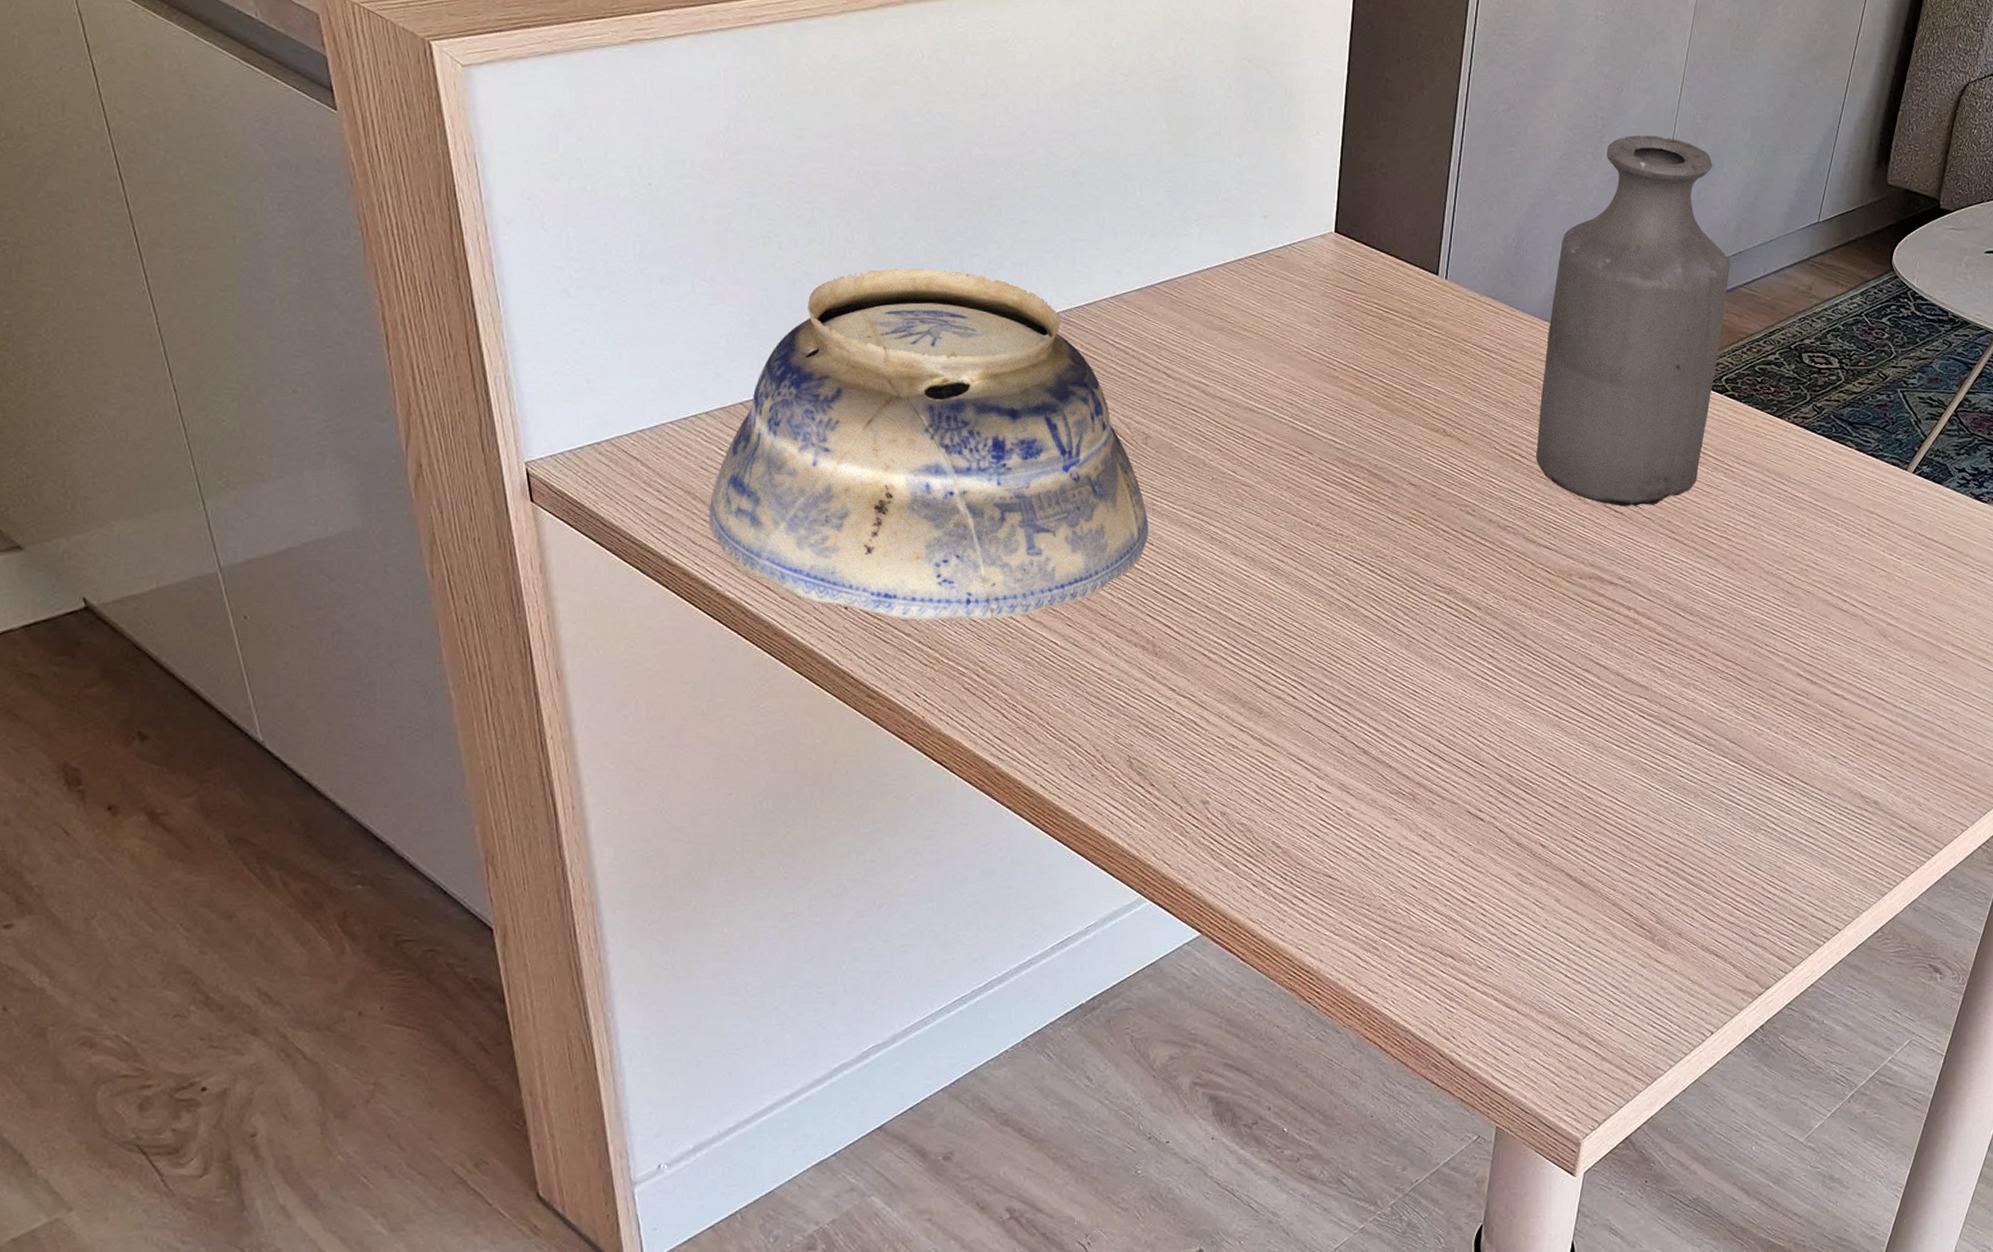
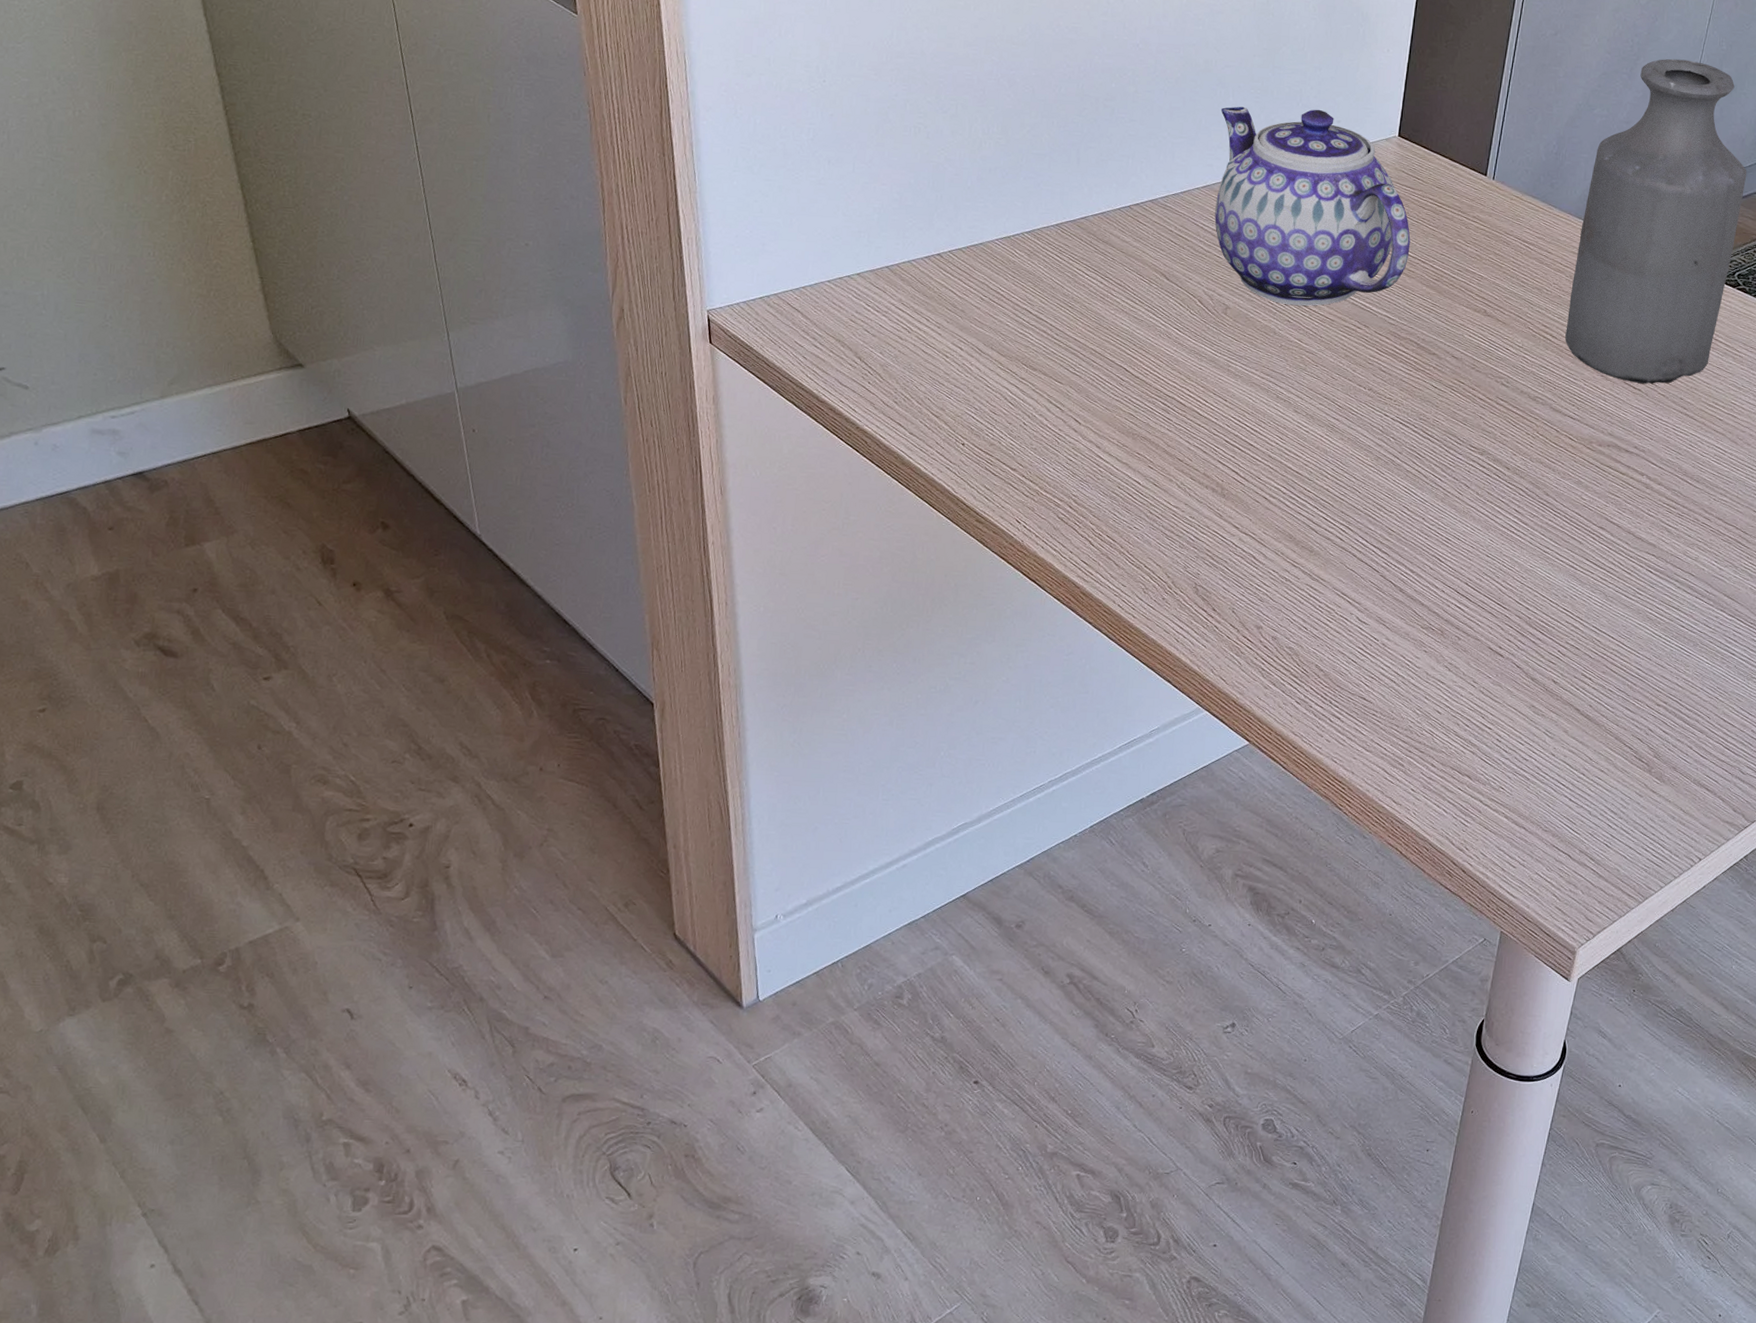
bowl: present [709,268,1149,621] -> none [854,157,1224,460]
teapot: none [1127,202,1355,432] -> present [1214,106,1411,306]

